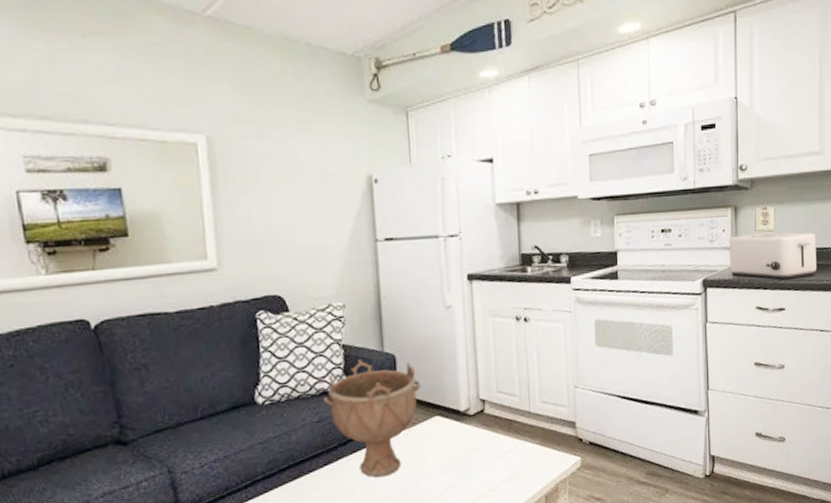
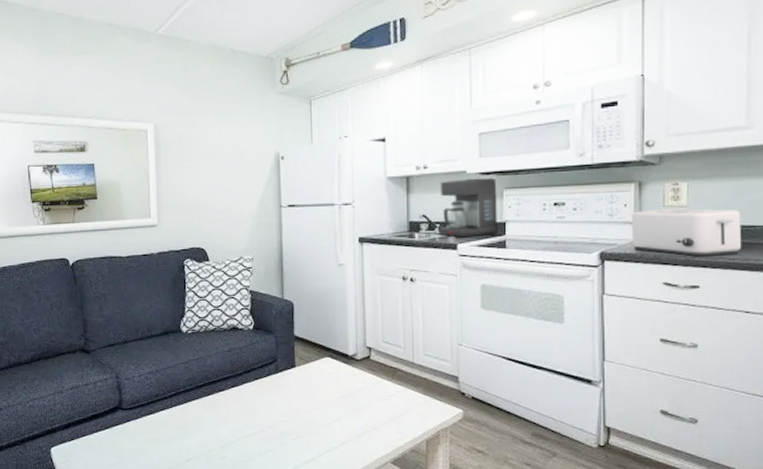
decorative bowl: present [322,358,422,478] -> none [232,303,315,403]
coffee maker: none [550,204,609,270] -> present [437,178,497,238]

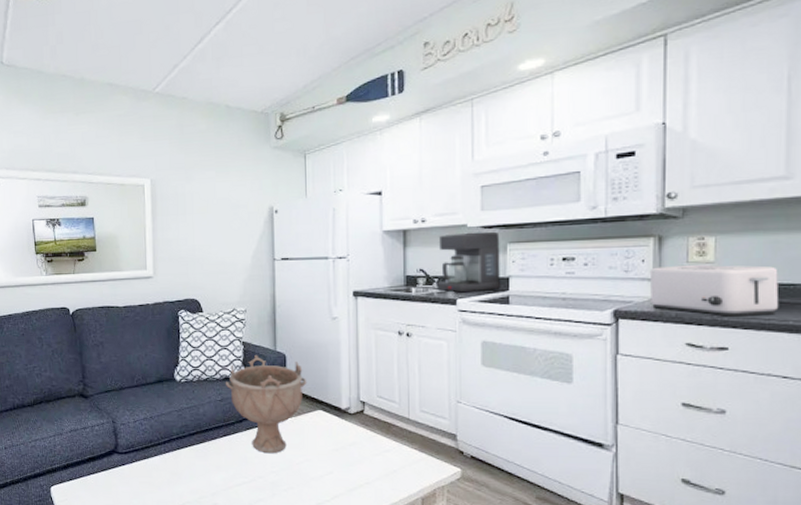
decorative bowl: none [232,303,315,403] -> present [225,354,307,454]

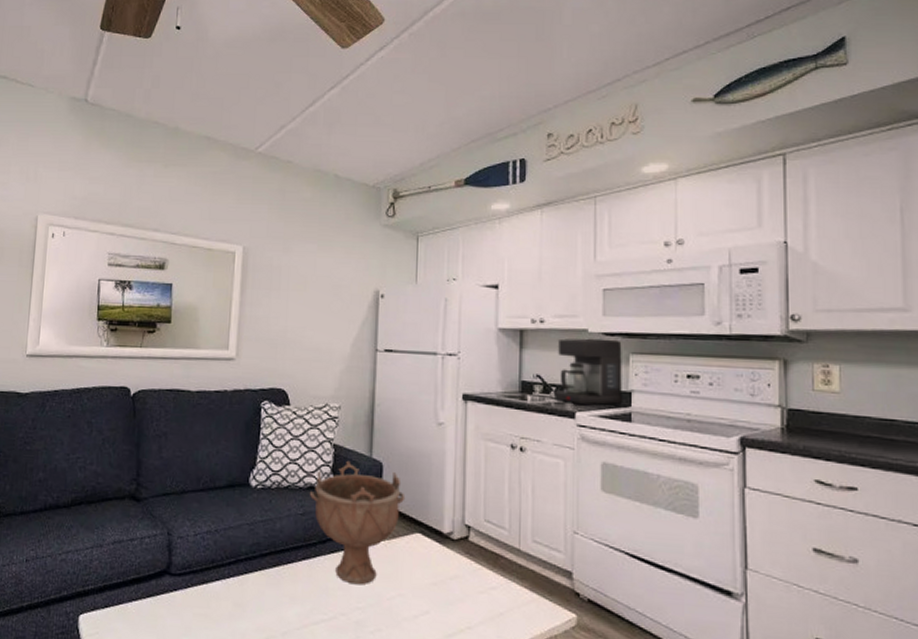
toaster: present [649,264,779,317] -> none [775,392,906,455]

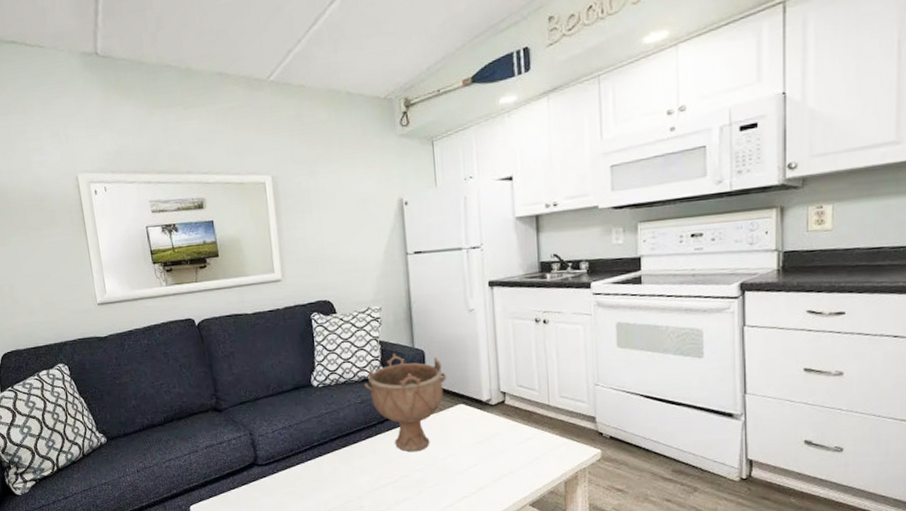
coffee maker: present [553,338,622,405] -> none [570,212,632,276]

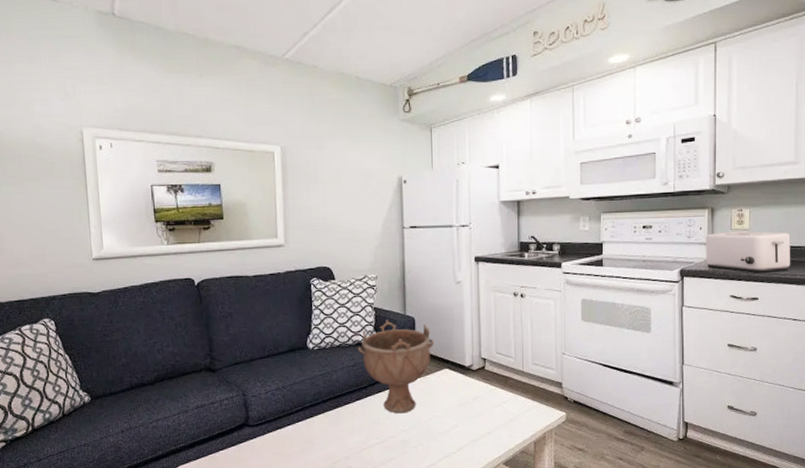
toaster: none [772,230,891,283] -> present [705,231,791,273]

